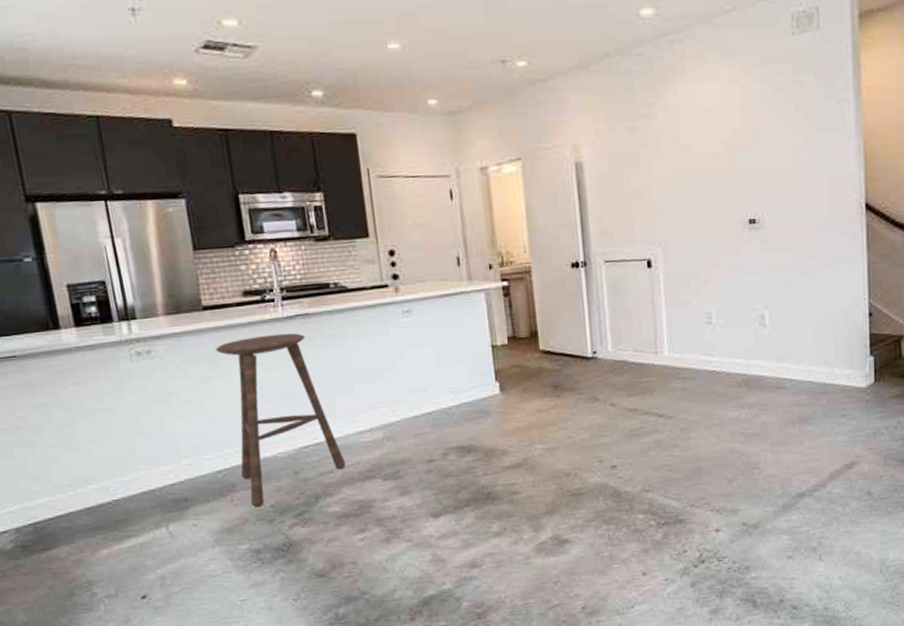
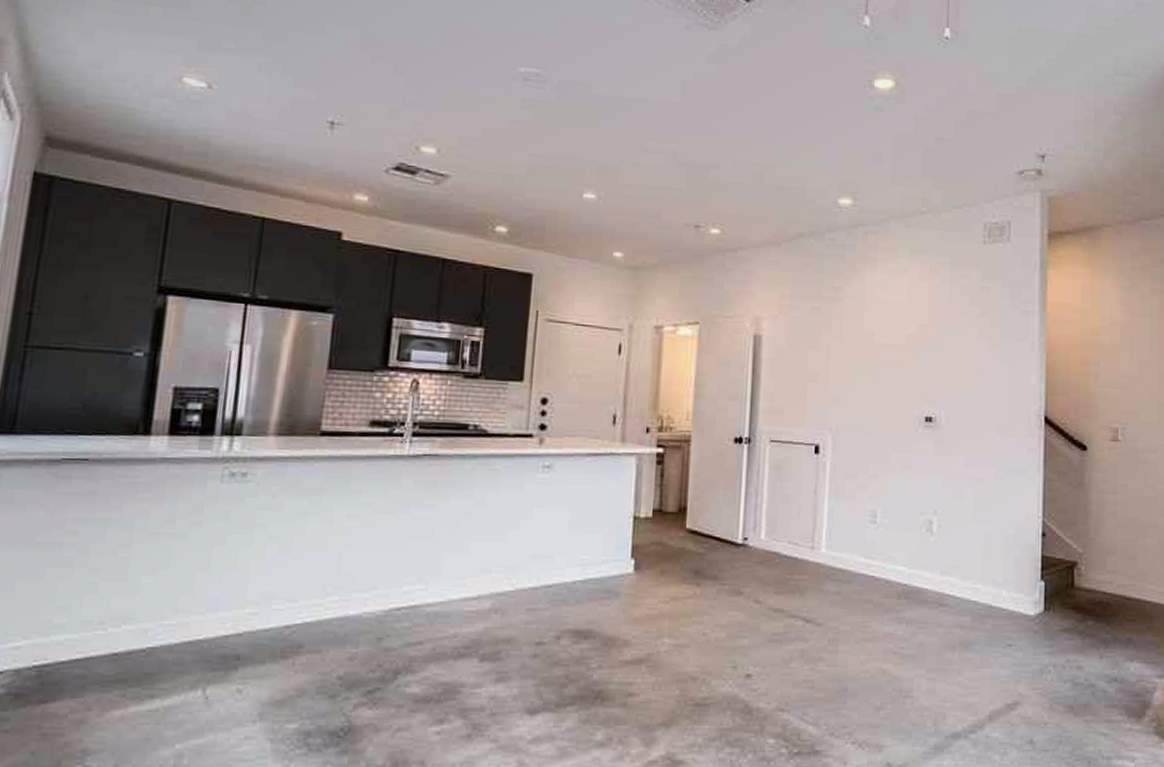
bar stool: present [215,333,346,507] -> none [313,472,440,676]

